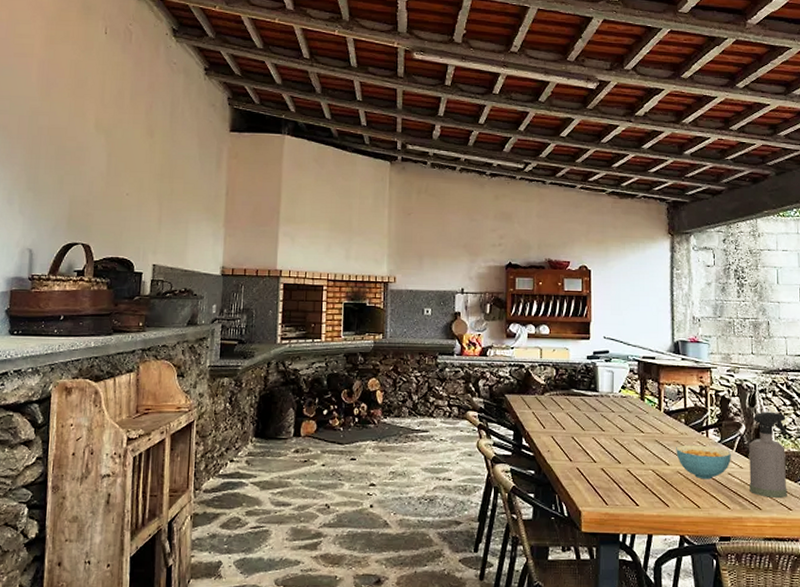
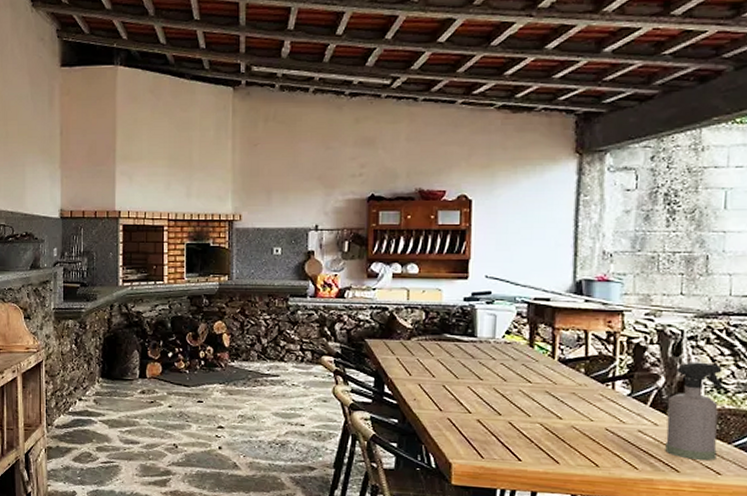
cereal bowl: present [676,445,731,480] -> none [571,397,643,437]

